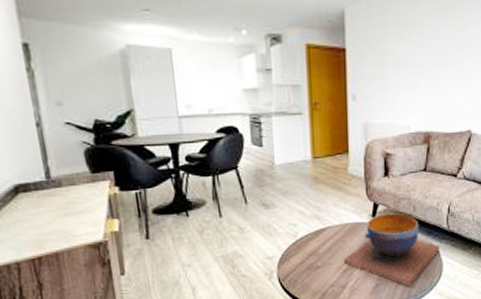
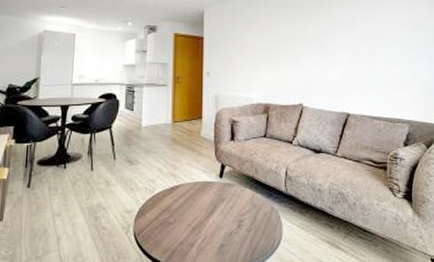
decorative bowl: present [343,213,440,287] -> none [193,174,279,250]

